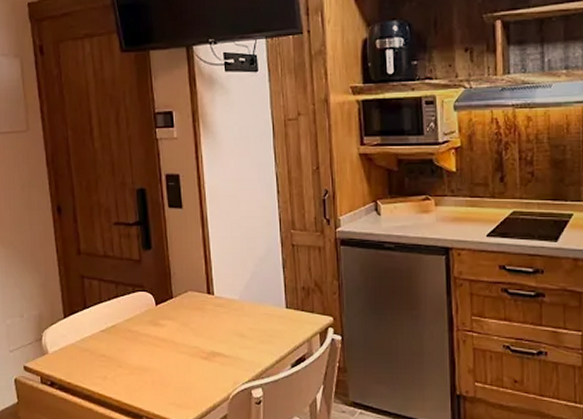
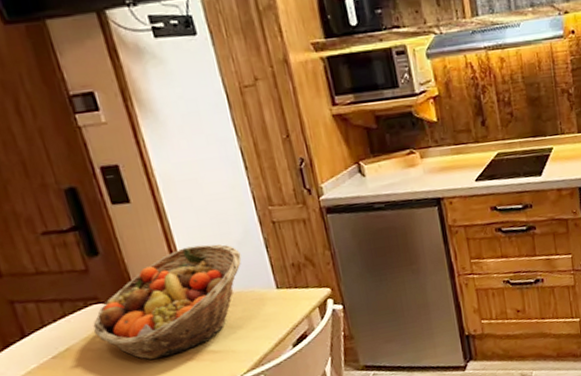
fruit basket: none [135,255,261,352] -> present [93,244,242,360]

